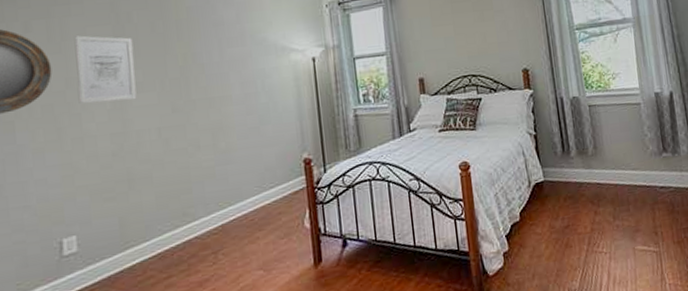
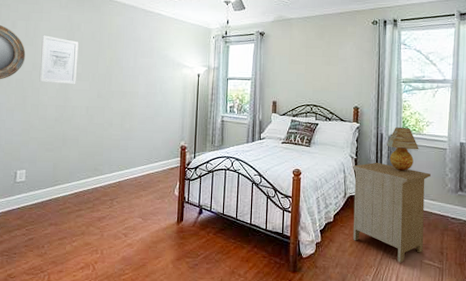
nightstand: none [532,134,635,256] -> present [352,162,431,263]
table lamp: none [569,85,609,141] -> present [386,127,419,171]

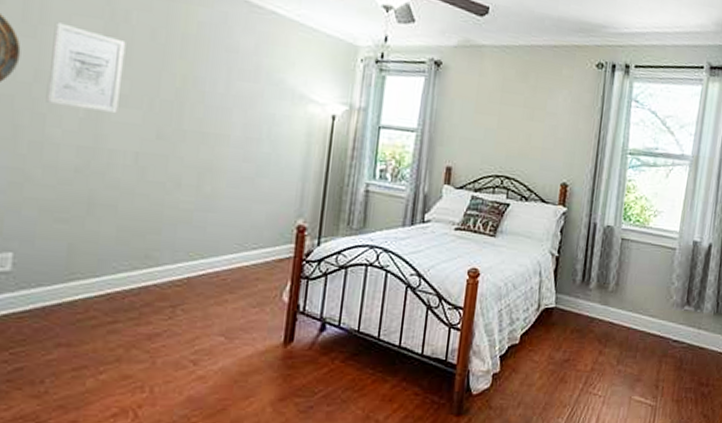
nightstand: present [352,162,431,263] -> none [543,262,653,400]
table lamp: present [386,127,419,171] -> none [599,216,642,277]

